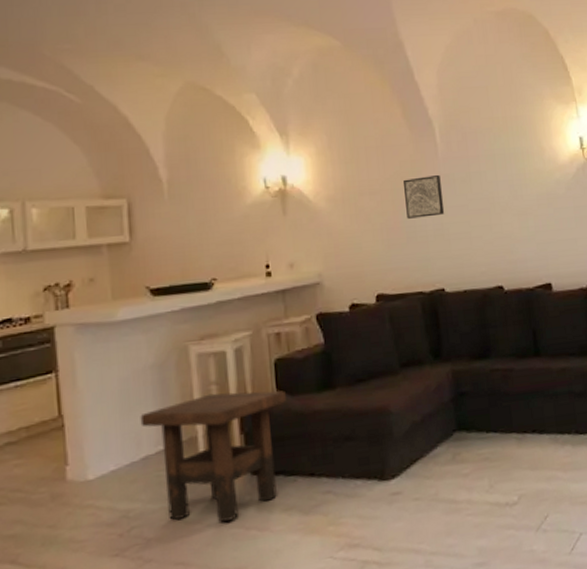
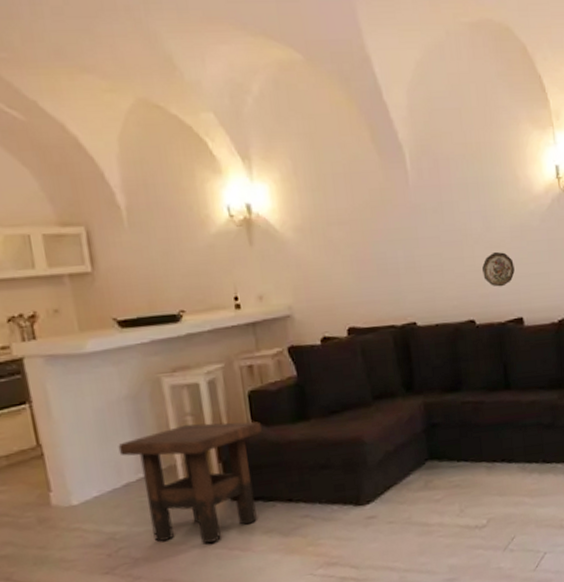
wall art: present [402,175,445,219] -> none [372,205,416,251]
decorative plate: none [510,218,542,253] -> present [482,251,515,287]

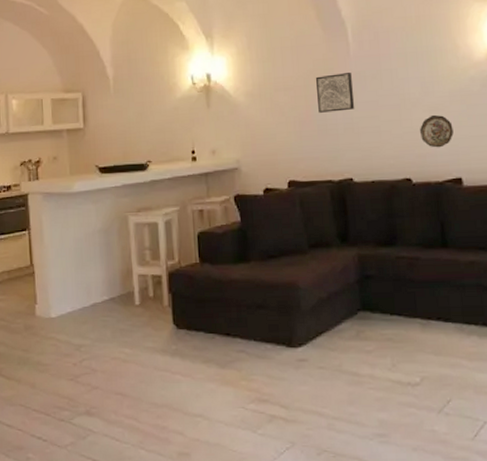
side table: present [118,421,262,544] -> none [90,257,207,366]
wall art: none [372,205,416,251] -> present [315,73,355,113]

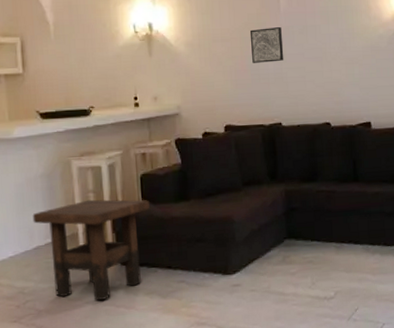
side table: none [90,257,207,366] -> present [32,199,150,301]
decorative plate: present [420,114,454,148] -> none [338,67,365,96]

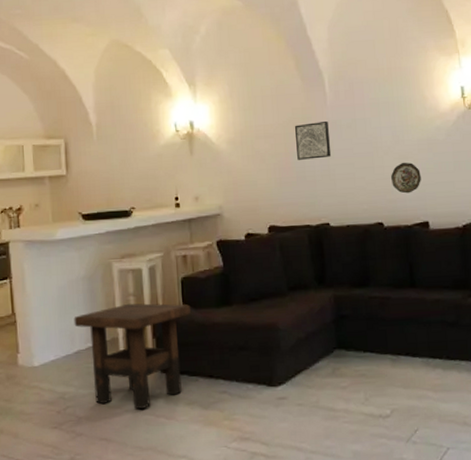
decorative plate: none [338,67,365,96] -> present [391,162,421,194]

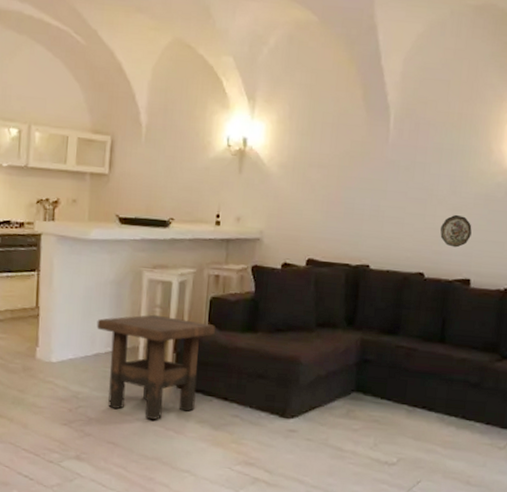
wall art: present [294,121,332,160] -> none [348,158,386,198]

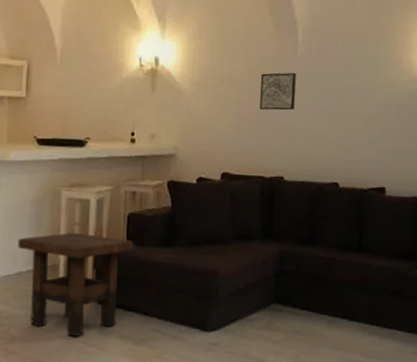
wall art: none [348,158,386,198] -> present [260,72,296,111]
decorative plate: present [440,214,472,248] -> none [353,124,385,157]

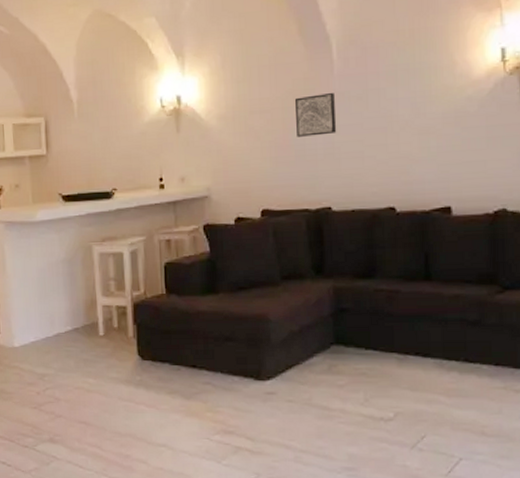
side table: present [17,232,133,337] -> none [53,287,174,396]

